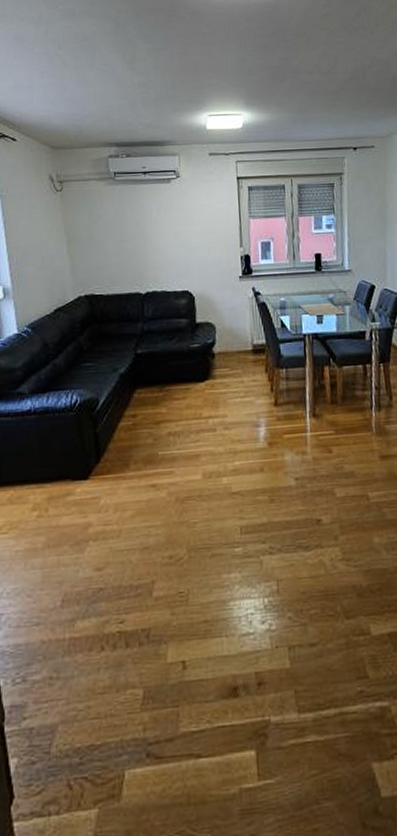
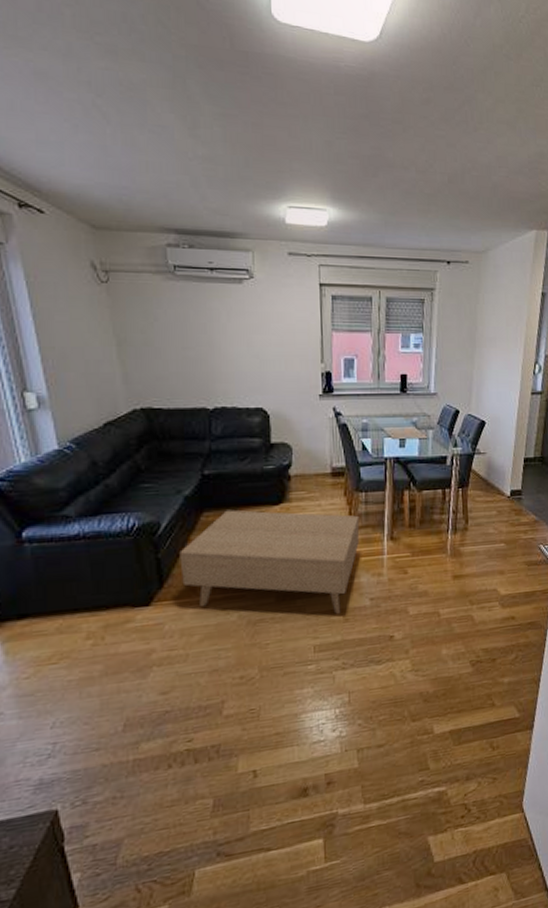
coffee table: none [115,386,282,495] -> present [179,510,360,615]

